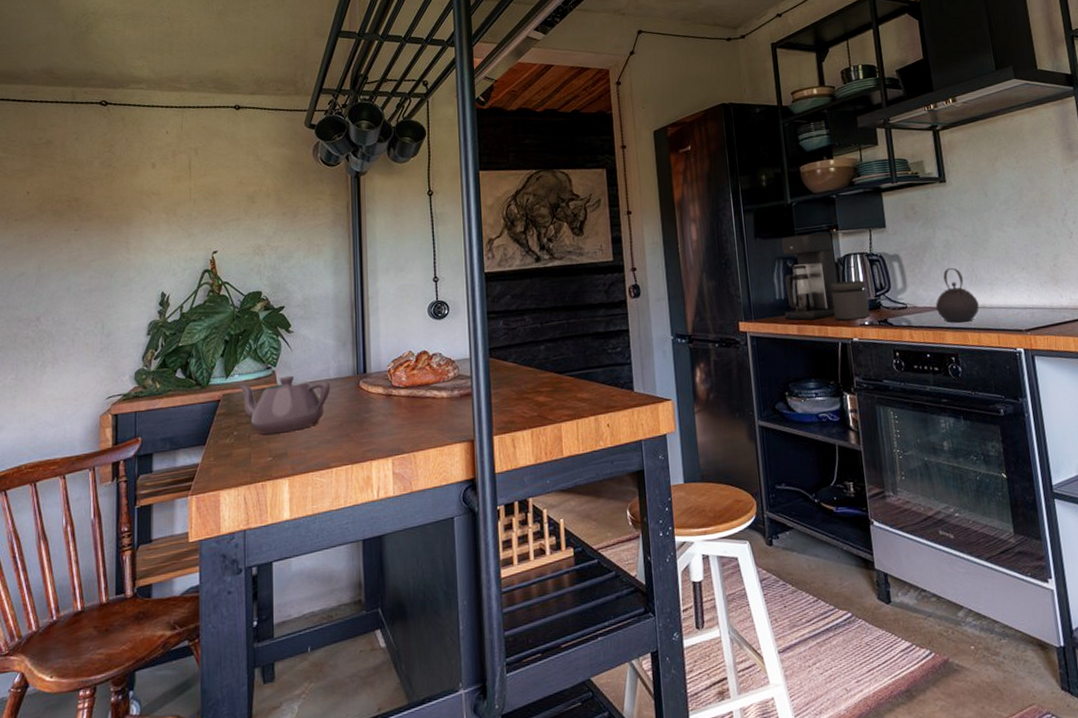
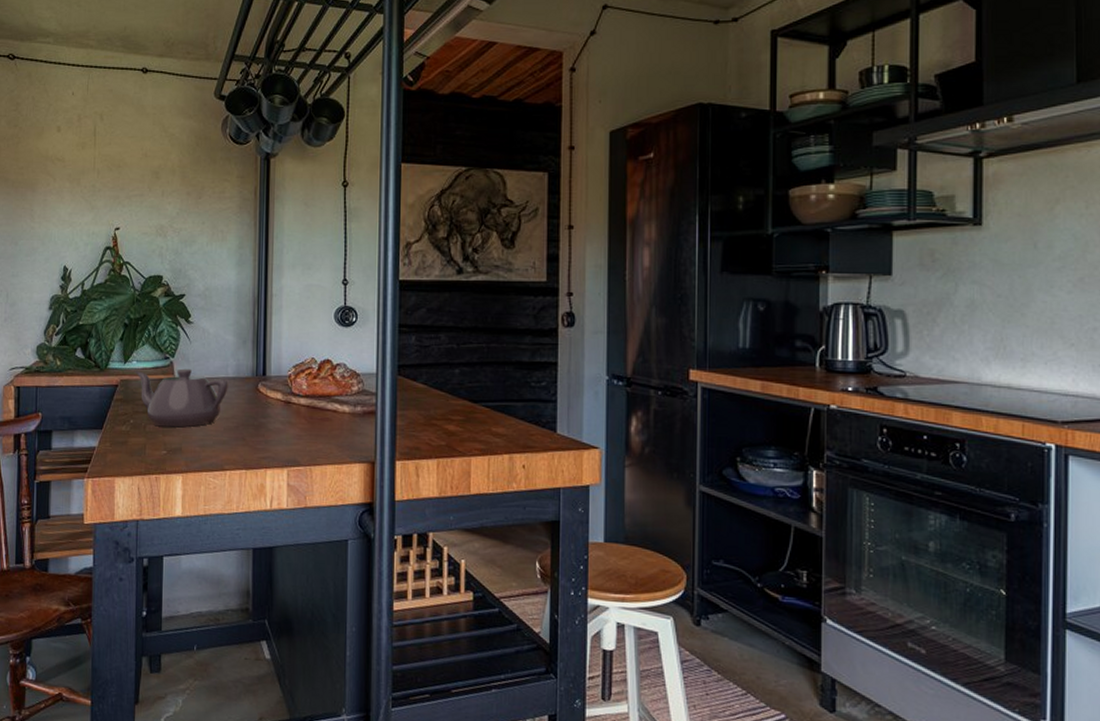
coffee maker: present [781,233,838,321] -> none [748,274,820,378]
jar: present [830,280,871,321] -> none [810,335,857,384]
kettle: present [935,267,979,324] -> none [943,333,1002,404]

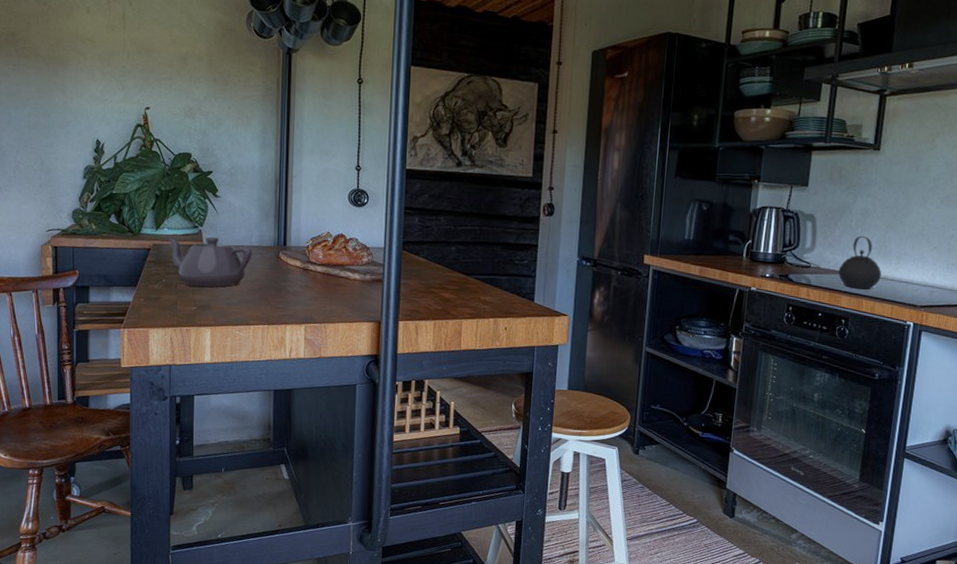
kettle: none [943,333,1002,404] -> present [838,235,881,291]

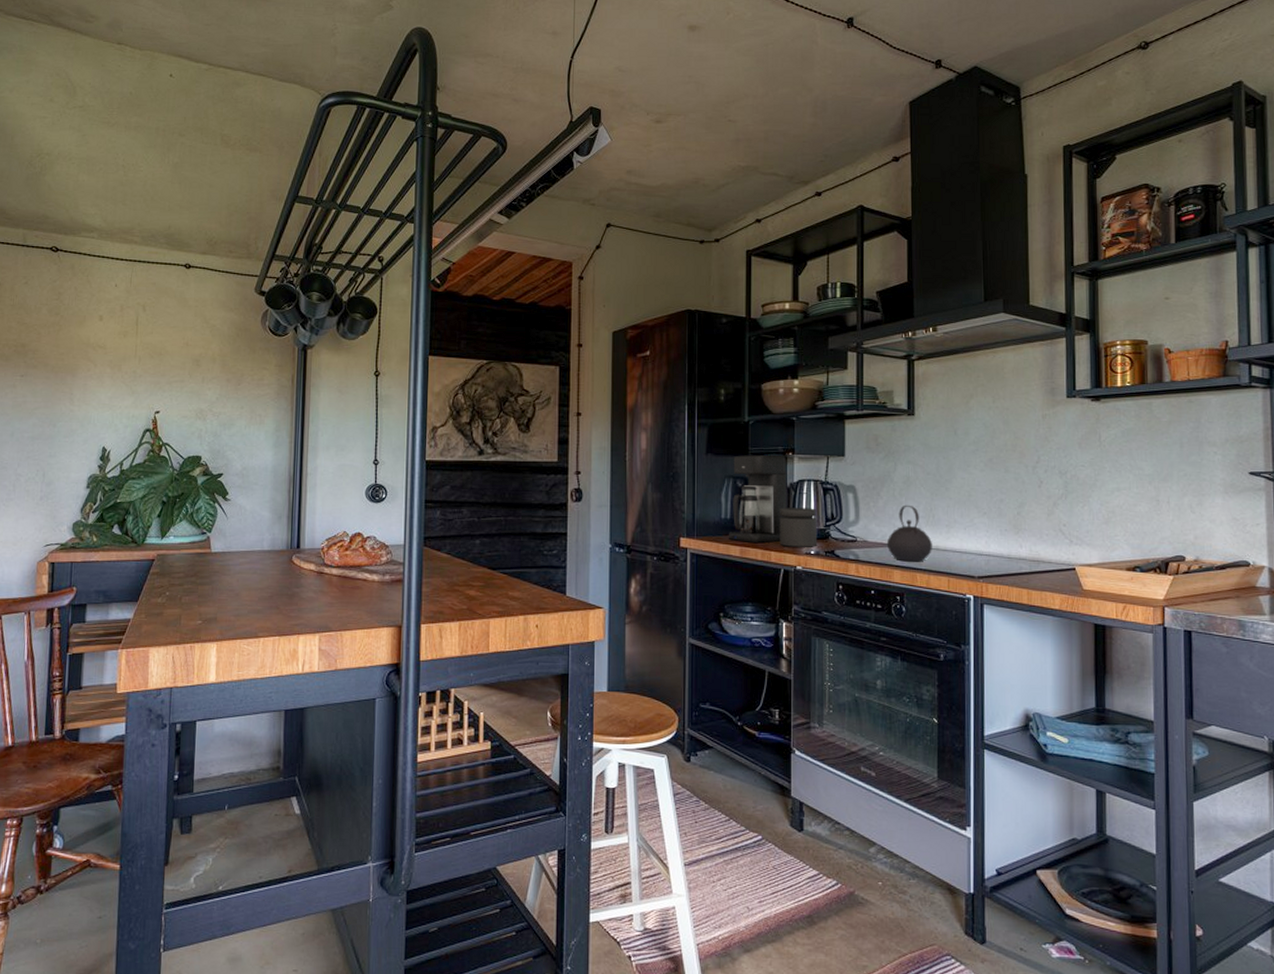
teapot: present [165,236,253,288] -> none [171,543,264,599]
coffee maker: none [690,180,751,265] -> present [729,455,787,544]
jar: none [737,232,775,272] -> present [780,507,818,549]

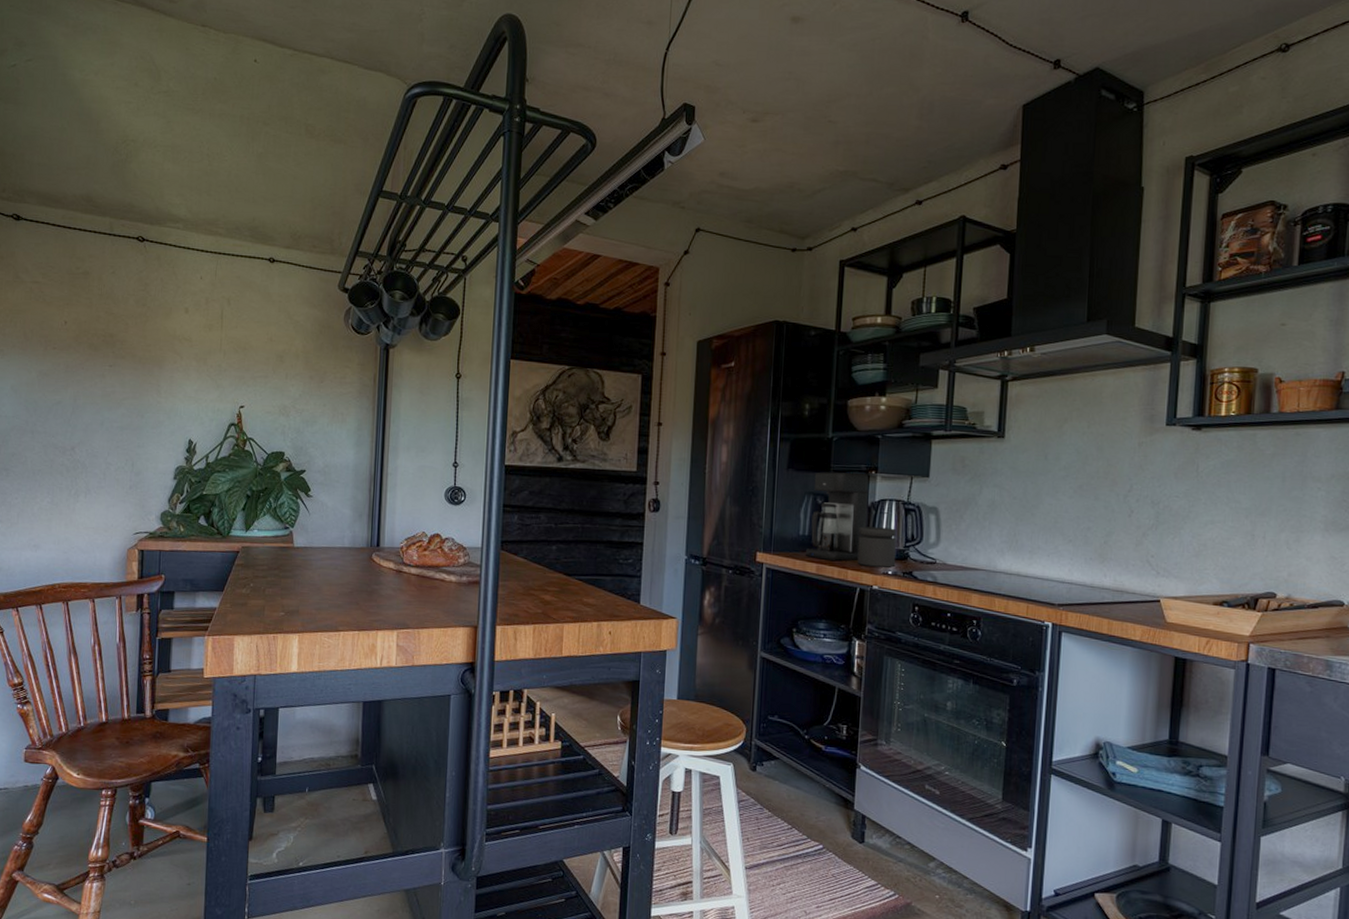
kettle: present [886,504,932,563] -> none [966,528,1013,588]

